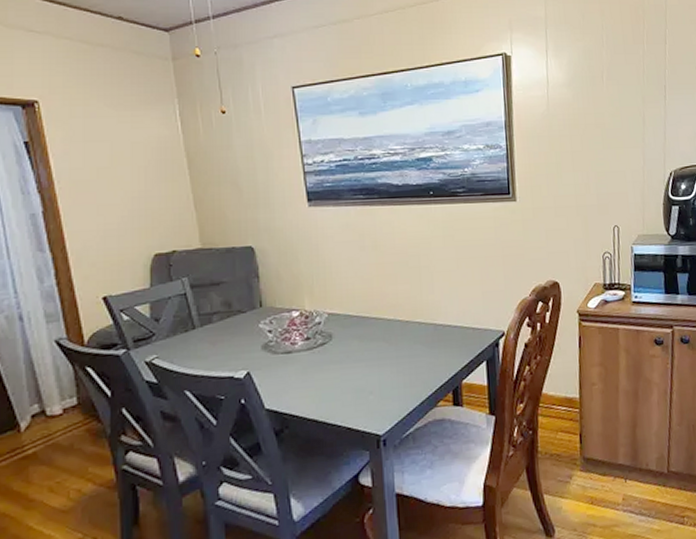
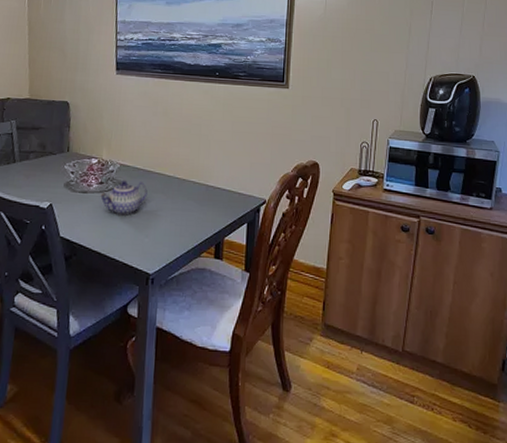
teapot: none [309,331,366,374] -> present [100,180,148,216]

